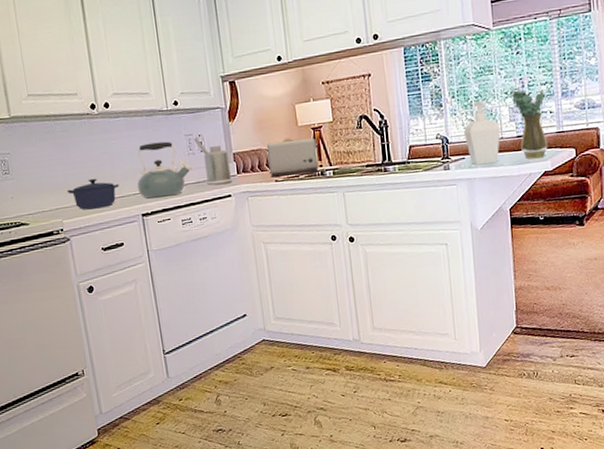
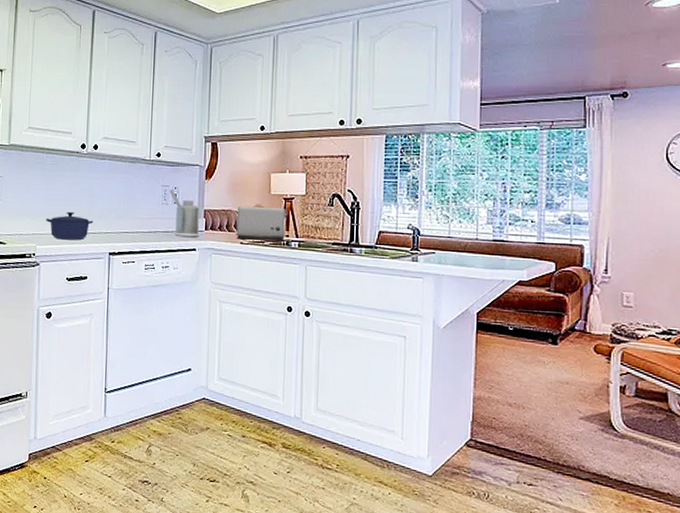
kettle: present [137,141,192,199] -> none [109,187,163,241]
soap bottle: present [464,101,501,166] -> none [437,199,476,264]
vase: present [510,86,548,160] -> none [490,189,527,266]

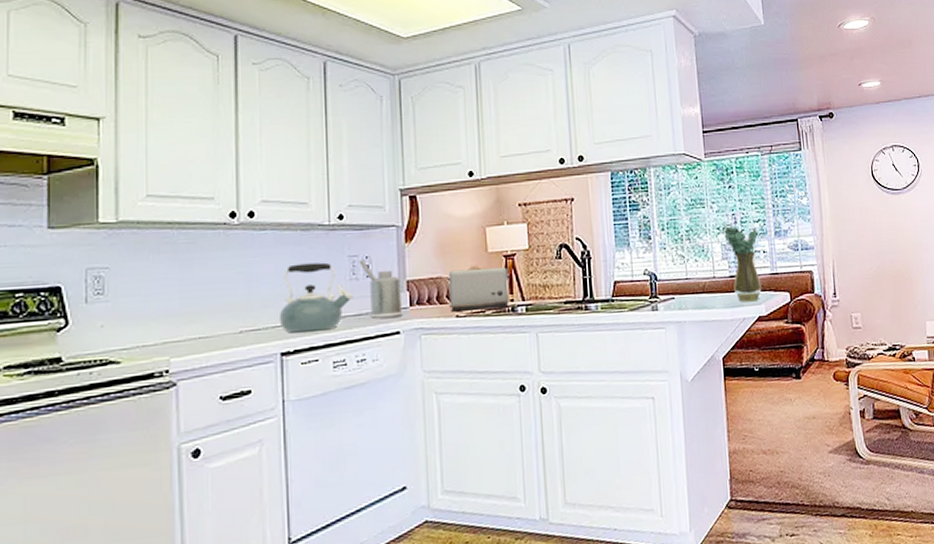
cooking pot: present [45,211,93,241] -> none [181,304,255,346]
kettle: none [109,187,163,241] -> present [278,262,353,334]
vase: none [490,189,527,266] -> present [722,222,762,303]

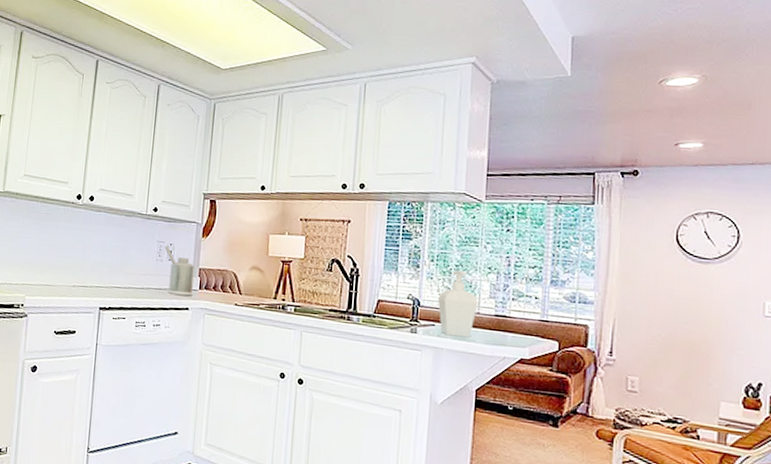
kettle: present [278,262,353,334] -> none [101,241,157,297]
toaster: present [448,266,511,312] -> none [231,266,285,305]
soap bottle: none [674,235,713,307] -> present [438,270,478,338]
vase: present [722,222,762,303] -> none [494,262,532,344]

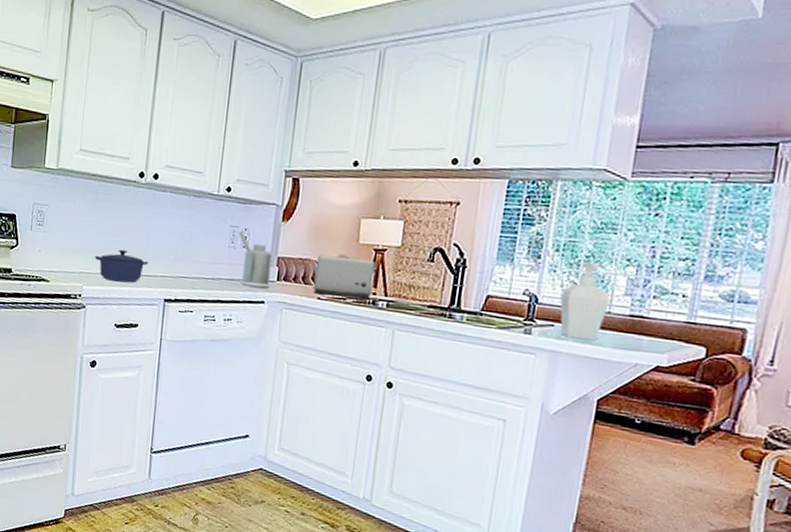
cooking pot: none [36,263,85,293] -> present [94,249,149,283]
toaster: none [231,266,285,305] -> present [313,254,378,300]

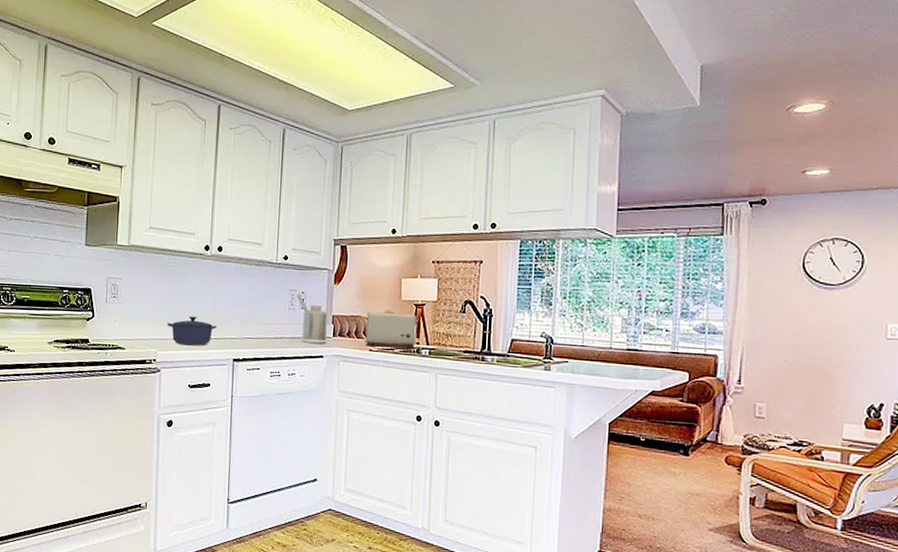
soap bottle: present [559,262,611,341] -> none [571,306,611,373]

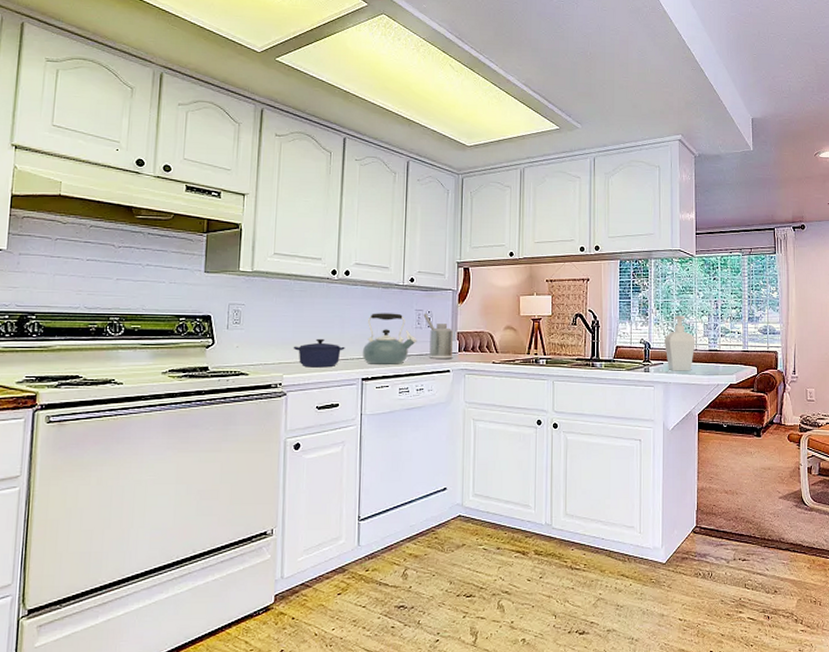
kettle: none [233,291,290,347] -> present [362,313,417,366]
toaster: present [365,311,419,349] -> none [488,327,536,359]
soap bottle: none [571,306,611,373] -> present [664,315,696,371]

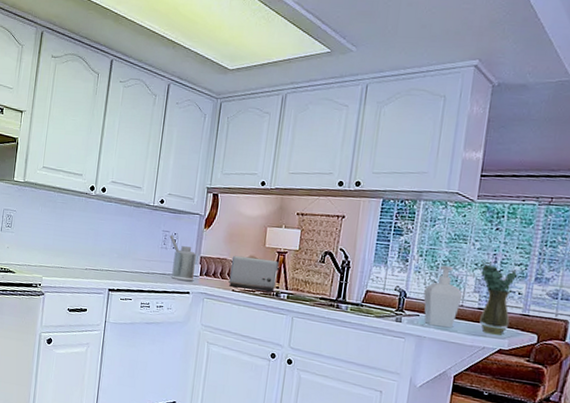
cooking pot: present [293,338,345,368] -> none [52,248,96,276]
kettle: present [362,313,417,366] -> none [110,229,162,281]
toaster: none [488,327,536,359] -> present [229,255,280,292]
vase: none [706,306,734,372] -> present [479,259,517,336]

